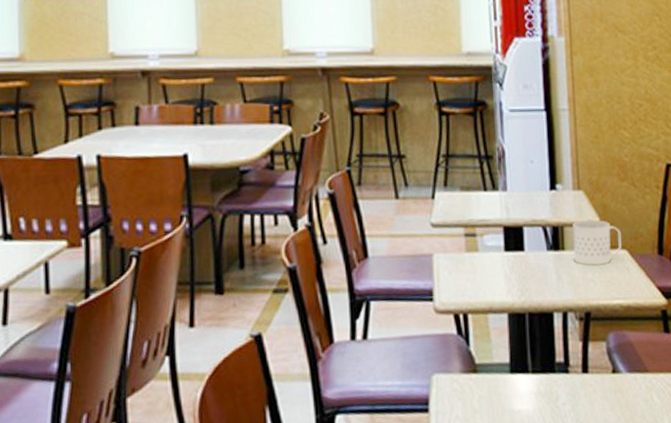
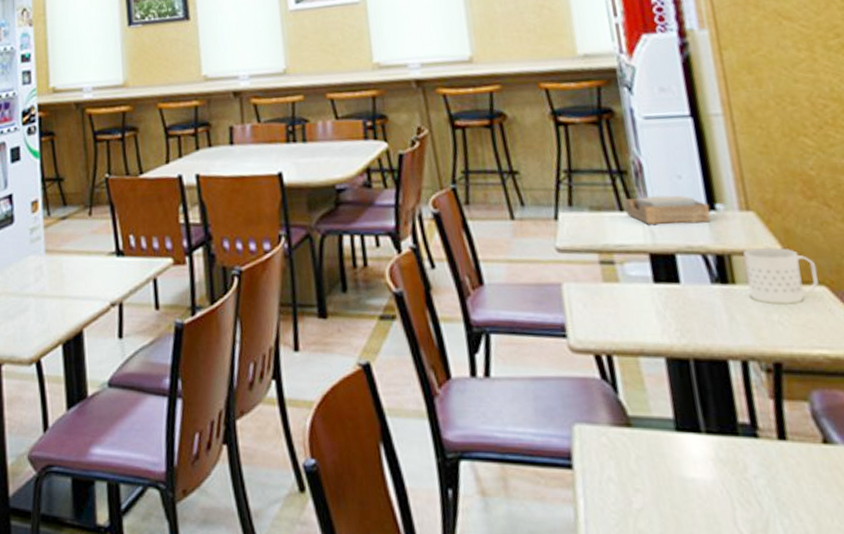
napkin holder: none [488,177,552,203] -> present [624,195,711,225]

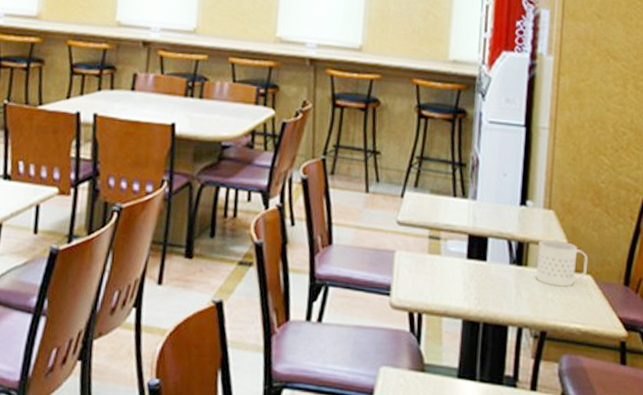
napkin holder: present [624,195,711,225] -> none [458,187,522,215]

